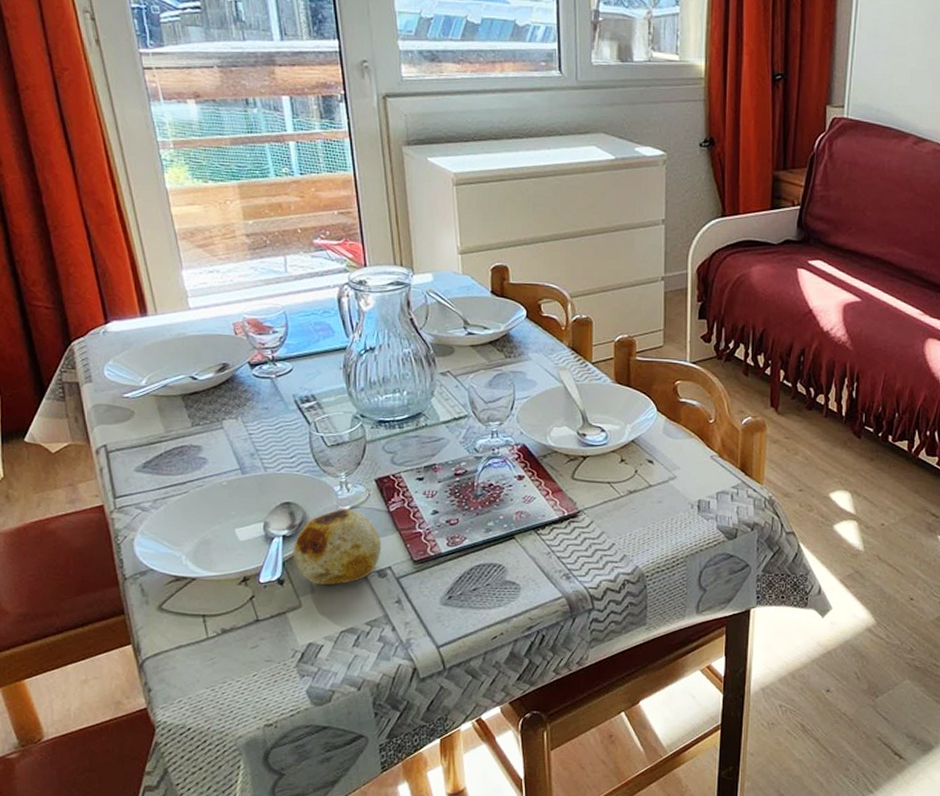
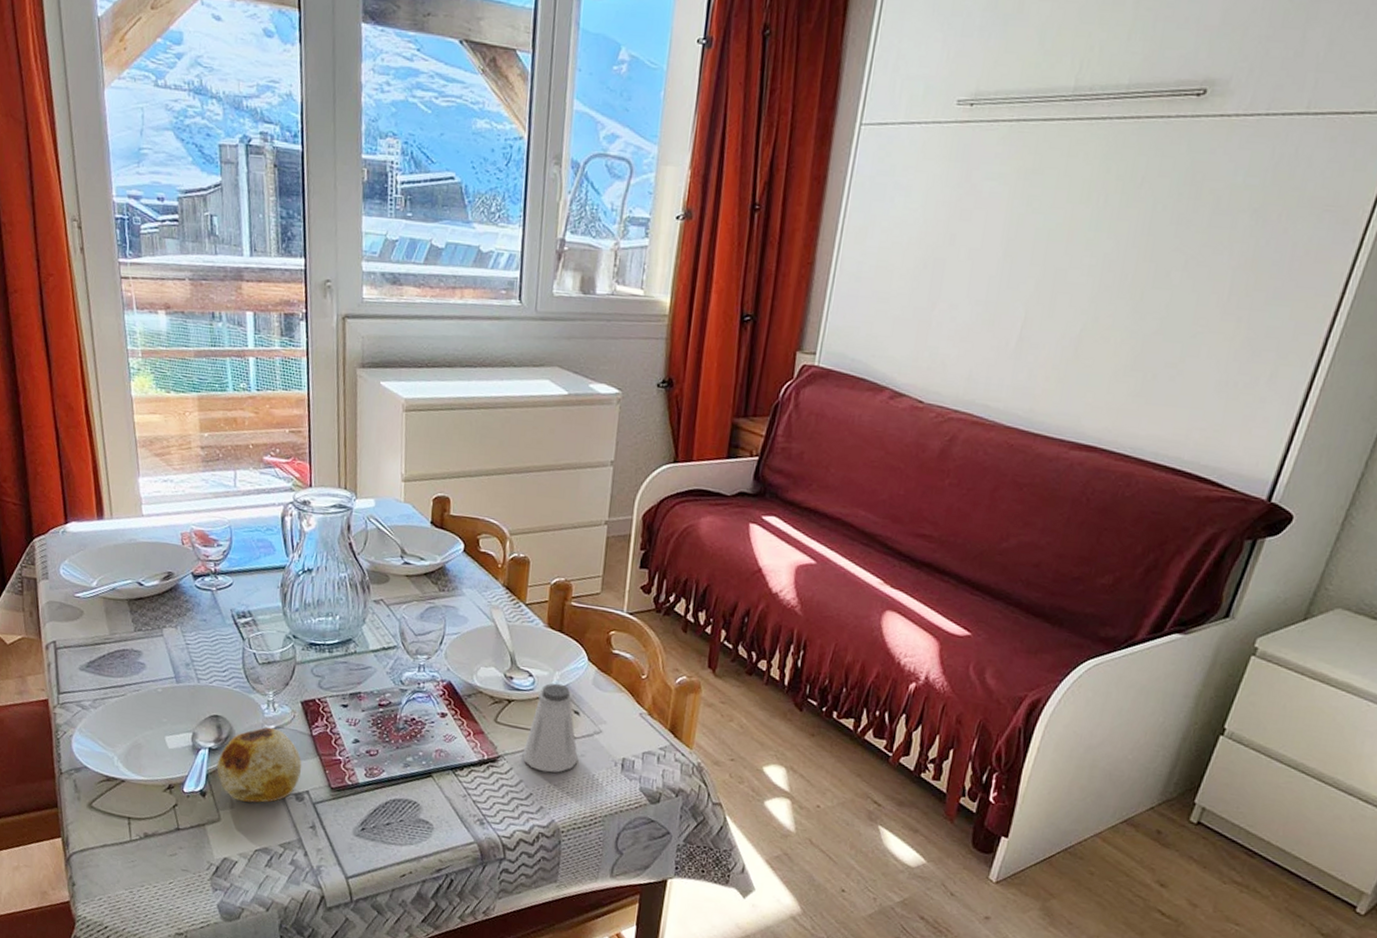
saltshaker: none [602,435,656,522] -> present [522,683,579,773]

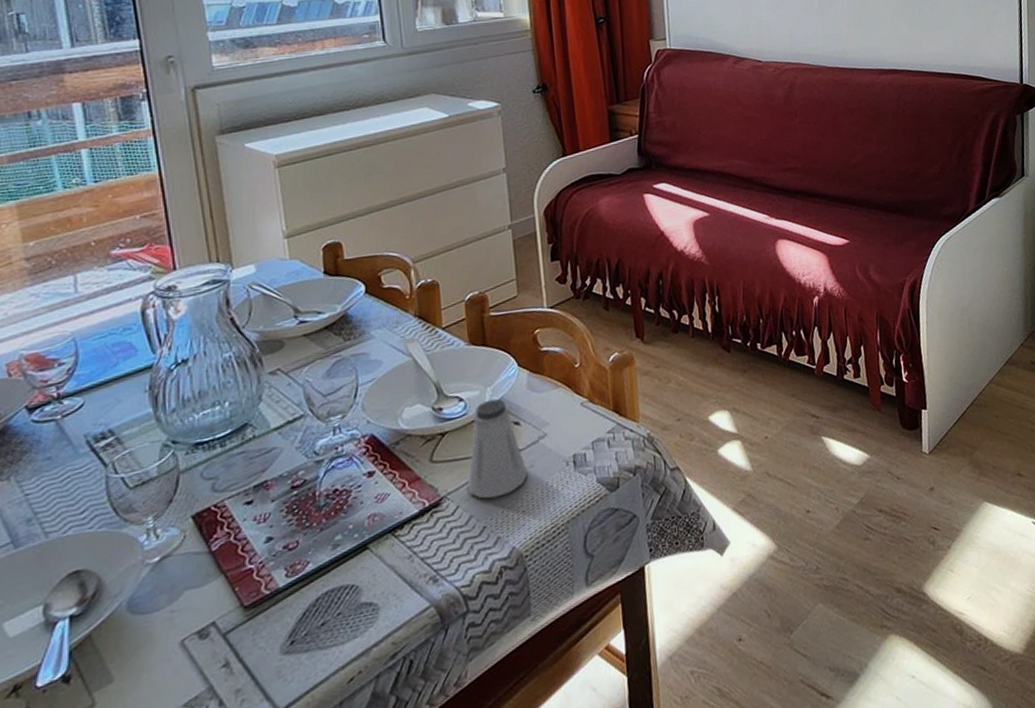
bread roll: present [216,727,302,803] -> none [83,559,203,671]

